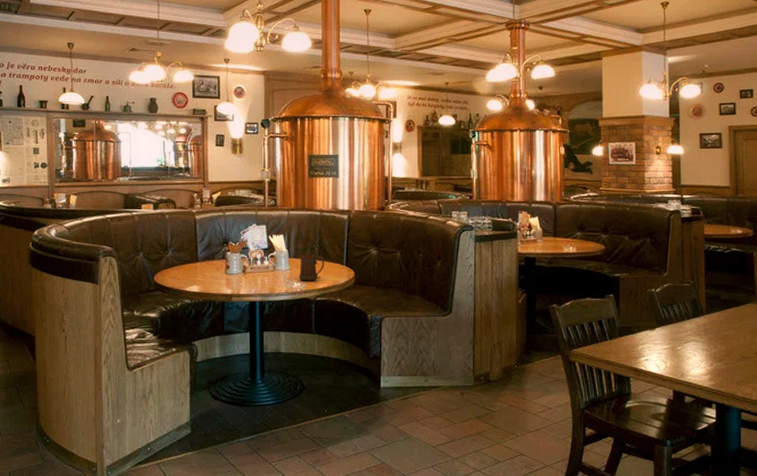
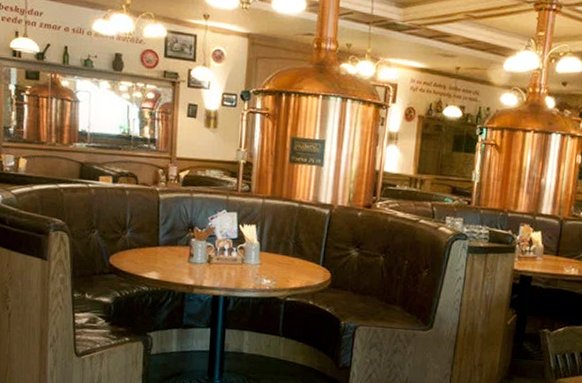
beer mug: present [298,254,325,282] -> none [268,248,299,280]

